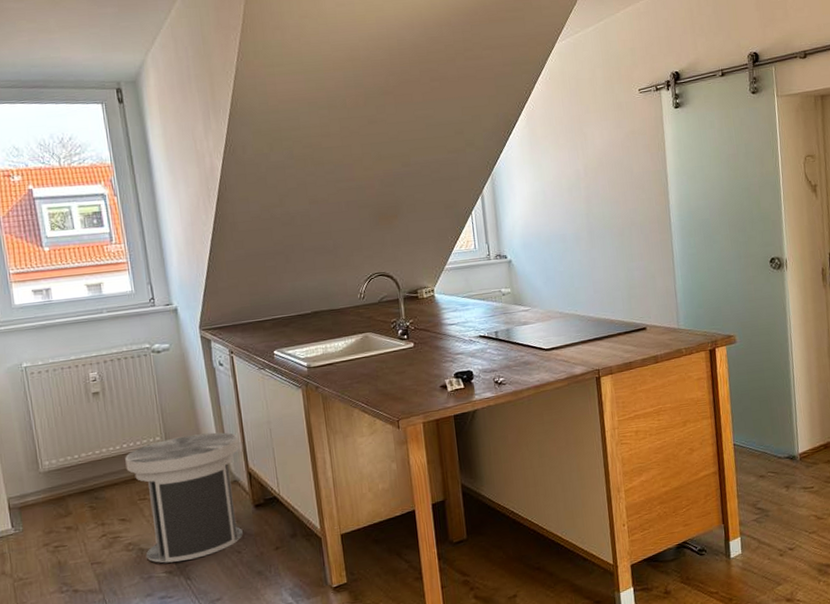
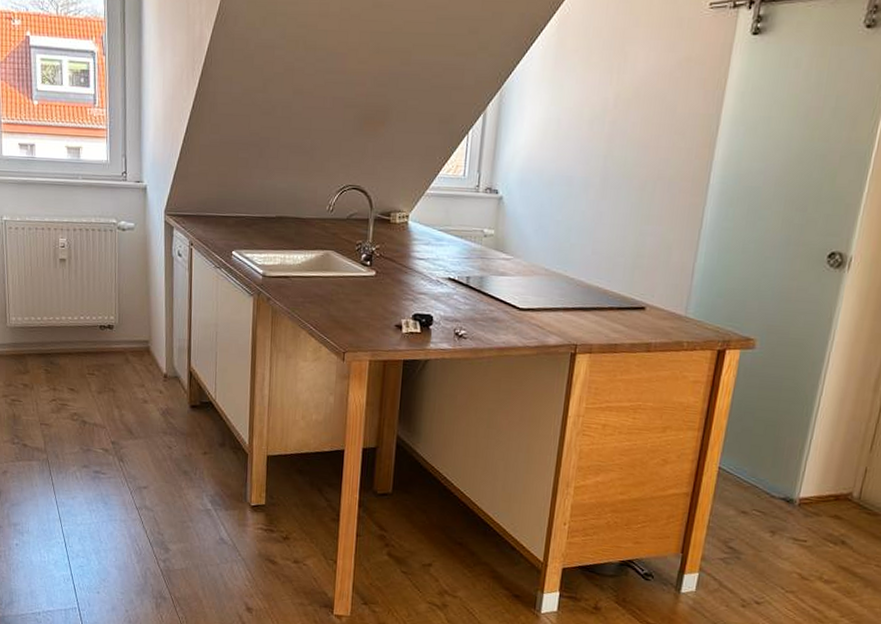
trash can: present [125,432,243,563] -> none [80,320,185,444]

